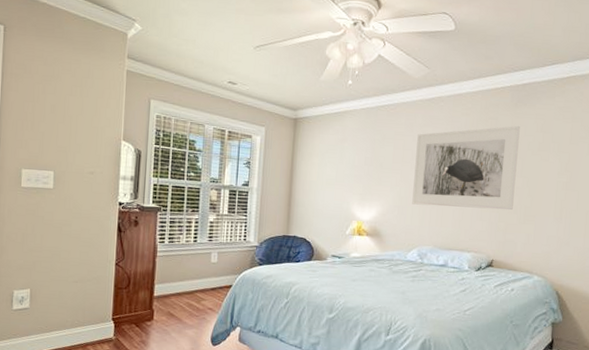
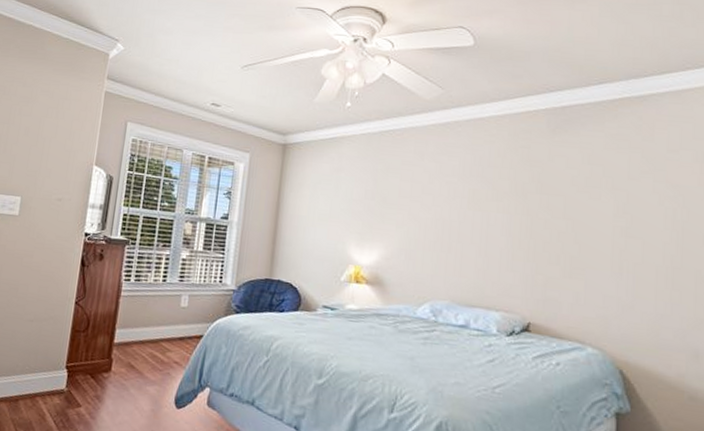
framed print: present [412,125,520,211] -> none [423,155,560,260]

